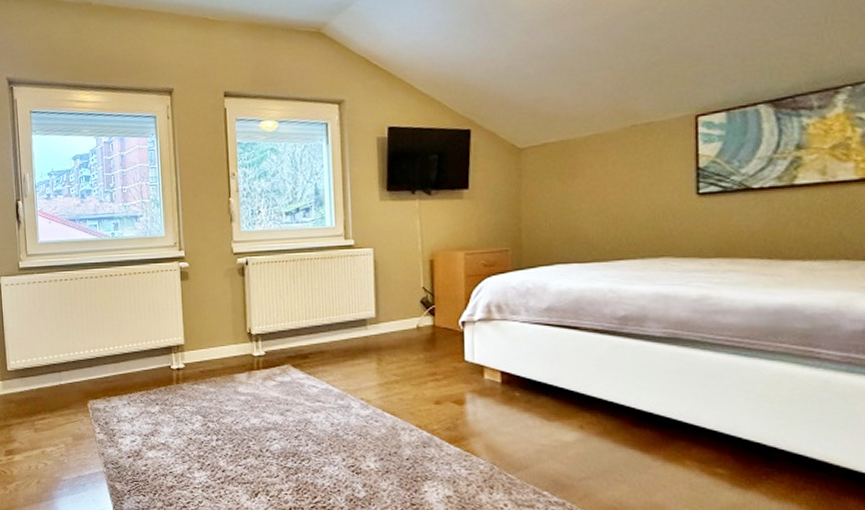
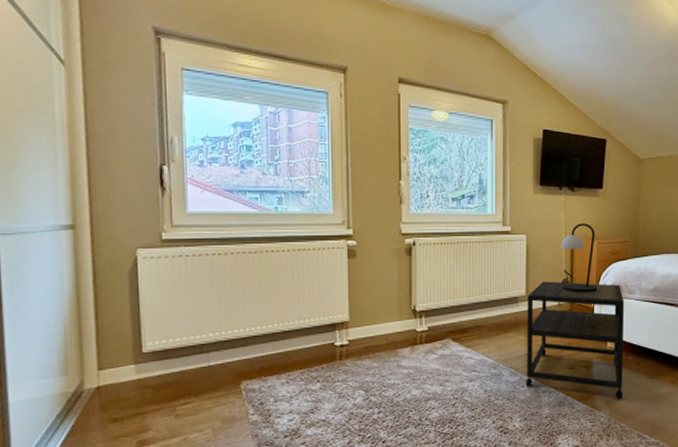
side table: none [378,300,510,445] -> present [526,281,625,400]
table lamp: none [417,231,468,314] -> present [561,223,598,293]

